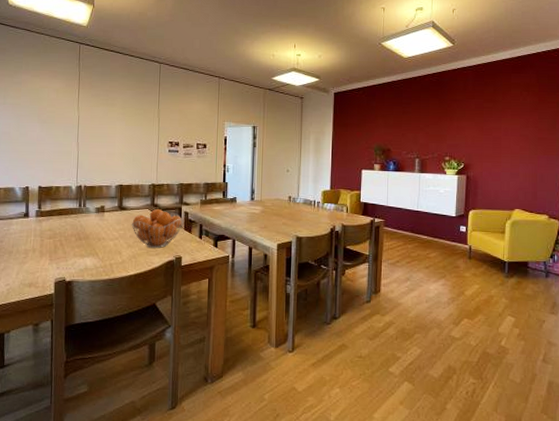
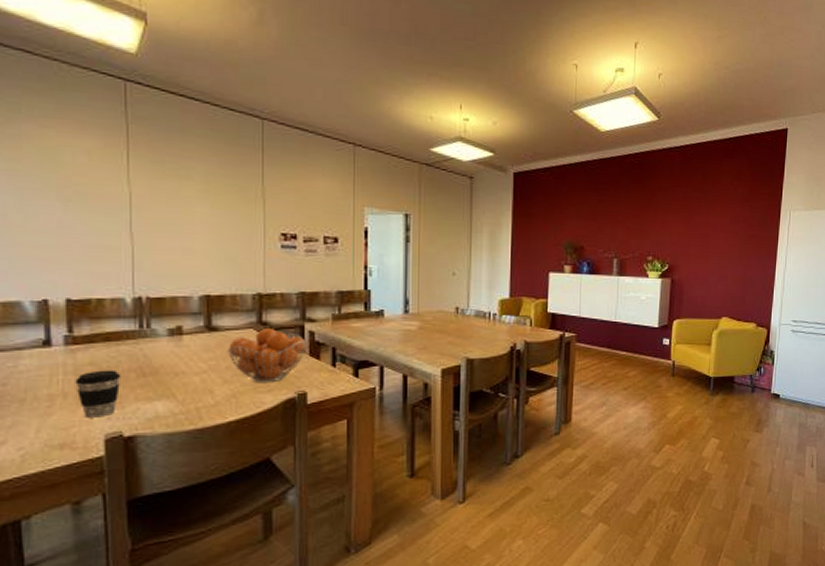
coffee cup: none [40,234,66,267] -> present [75,370,120,418]

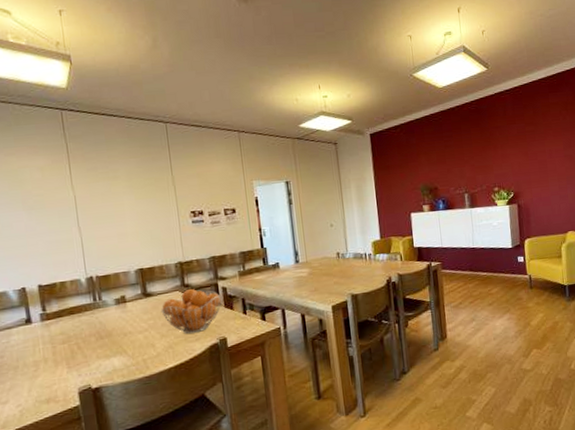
coffee cup: present [75,370,120,418] -> none [52,336,85,377]

